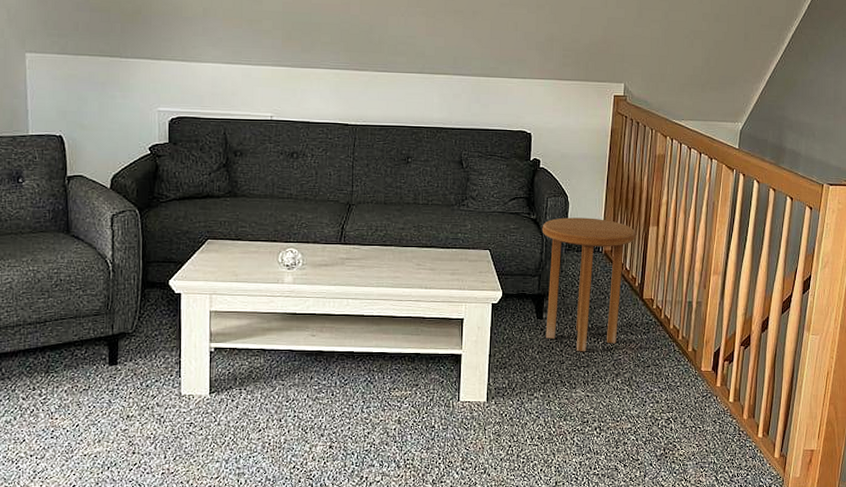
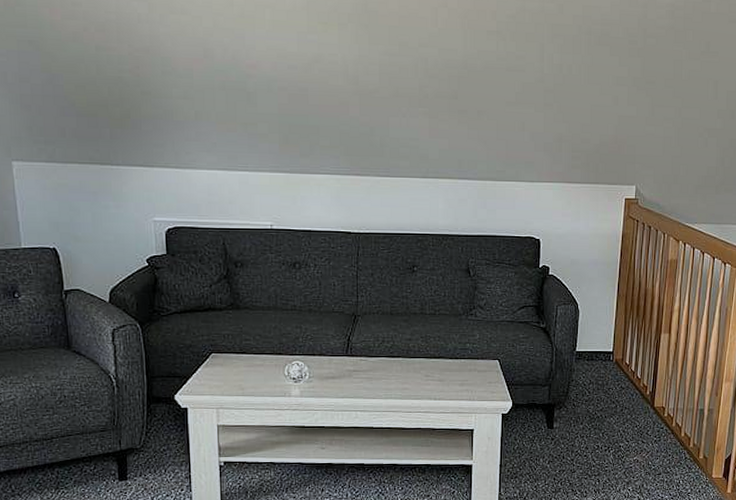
side table: present [542,217,636,352] -> none [552,326,647,461]

